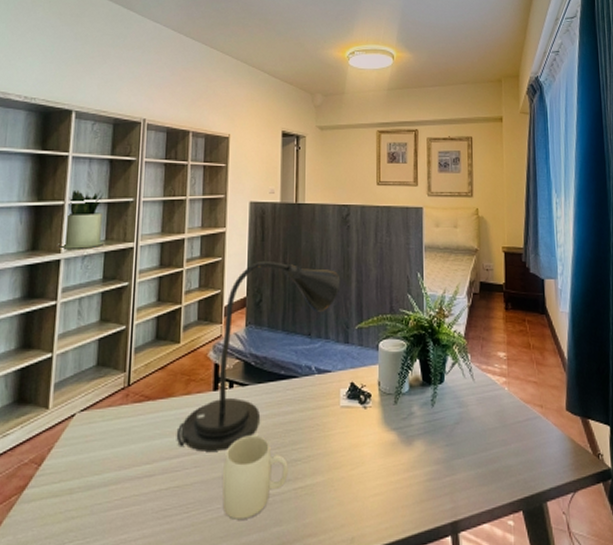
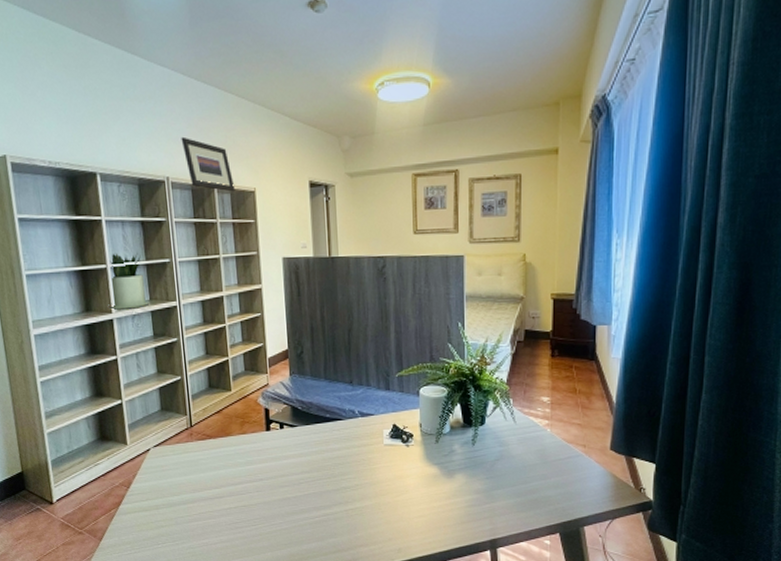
picture frame: none [163,83,210,137] -> present [181,136,236,192]
desk lamp: present [176,262,341,452] -> none [238,315,379,480]
mug: present [221,435,288,520] -> none [281,467,339,532]

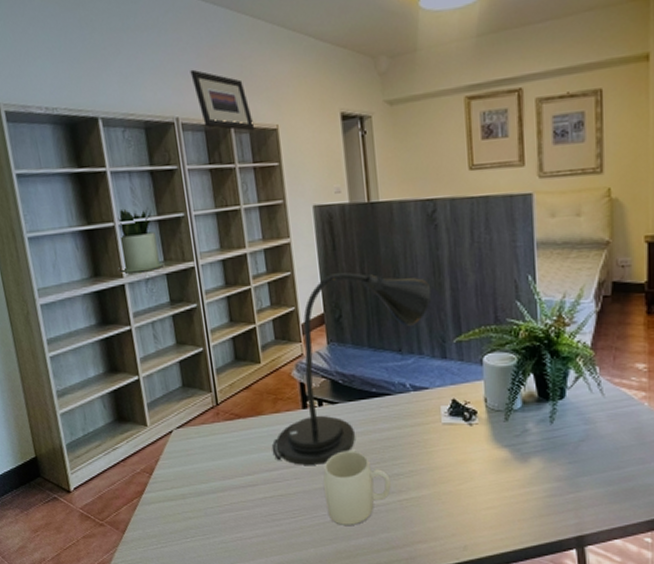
desk lamp: none [238,315,379,480] -> present [272,272,432,465]
mug: none [281,467,339,532] -> present [323,451,391,525]

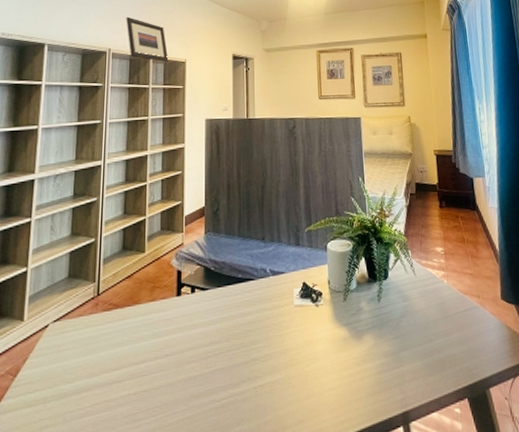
planter: present [117,208,164,274] -> none [31,114,75,170]
desk lamp: present [272,272,432,465] -> none [143,173,290,356]
mug: present [323,451,391,525] -> none [186,337,248,420]

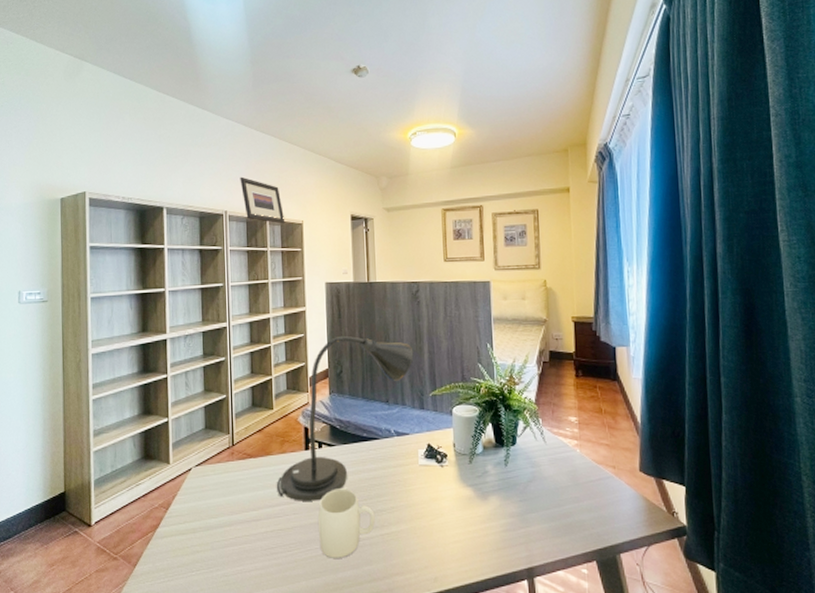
desk lamp: none [143,173,290,356] -> present [276,336,414,501]
mug: none [186,337,248,420] -> present [317,488,375,558]

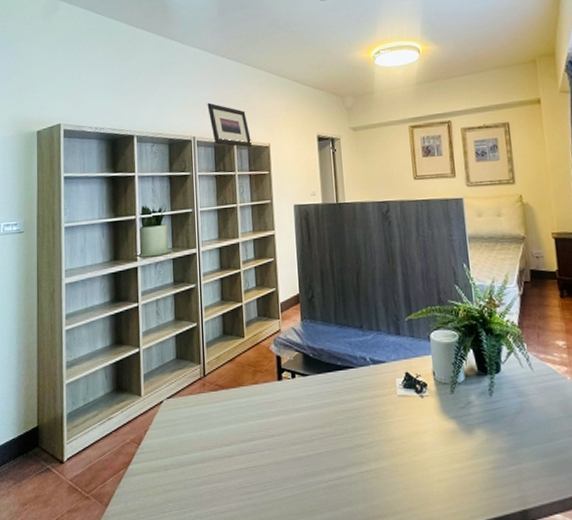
planter: none [162,277,202,330] -> present [133,204,172,258]
desk lamp: present [276,336,414,501] -> none [249,259,387,436]
mug: present [317,488,375,558] -> none [292,421,354,498]

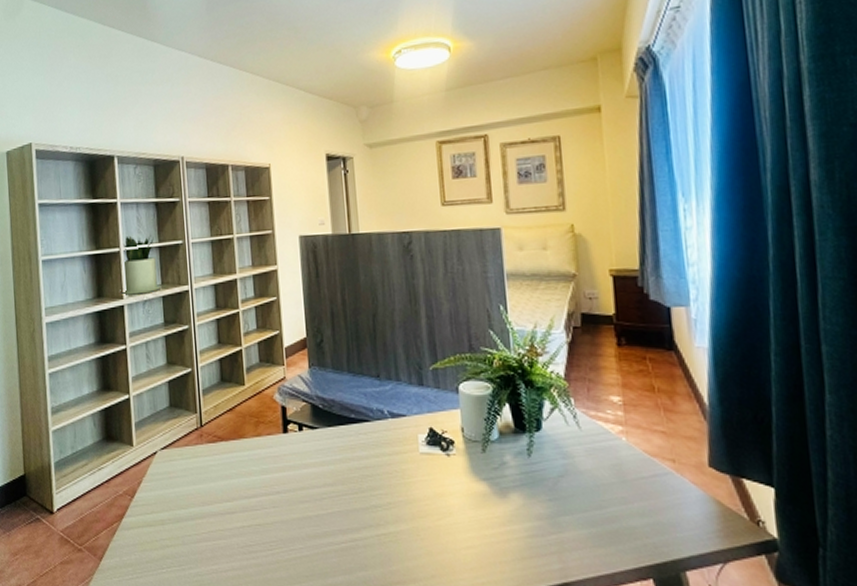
picture frame: present [207,102,253,148] -> none [196,116,250,169]

